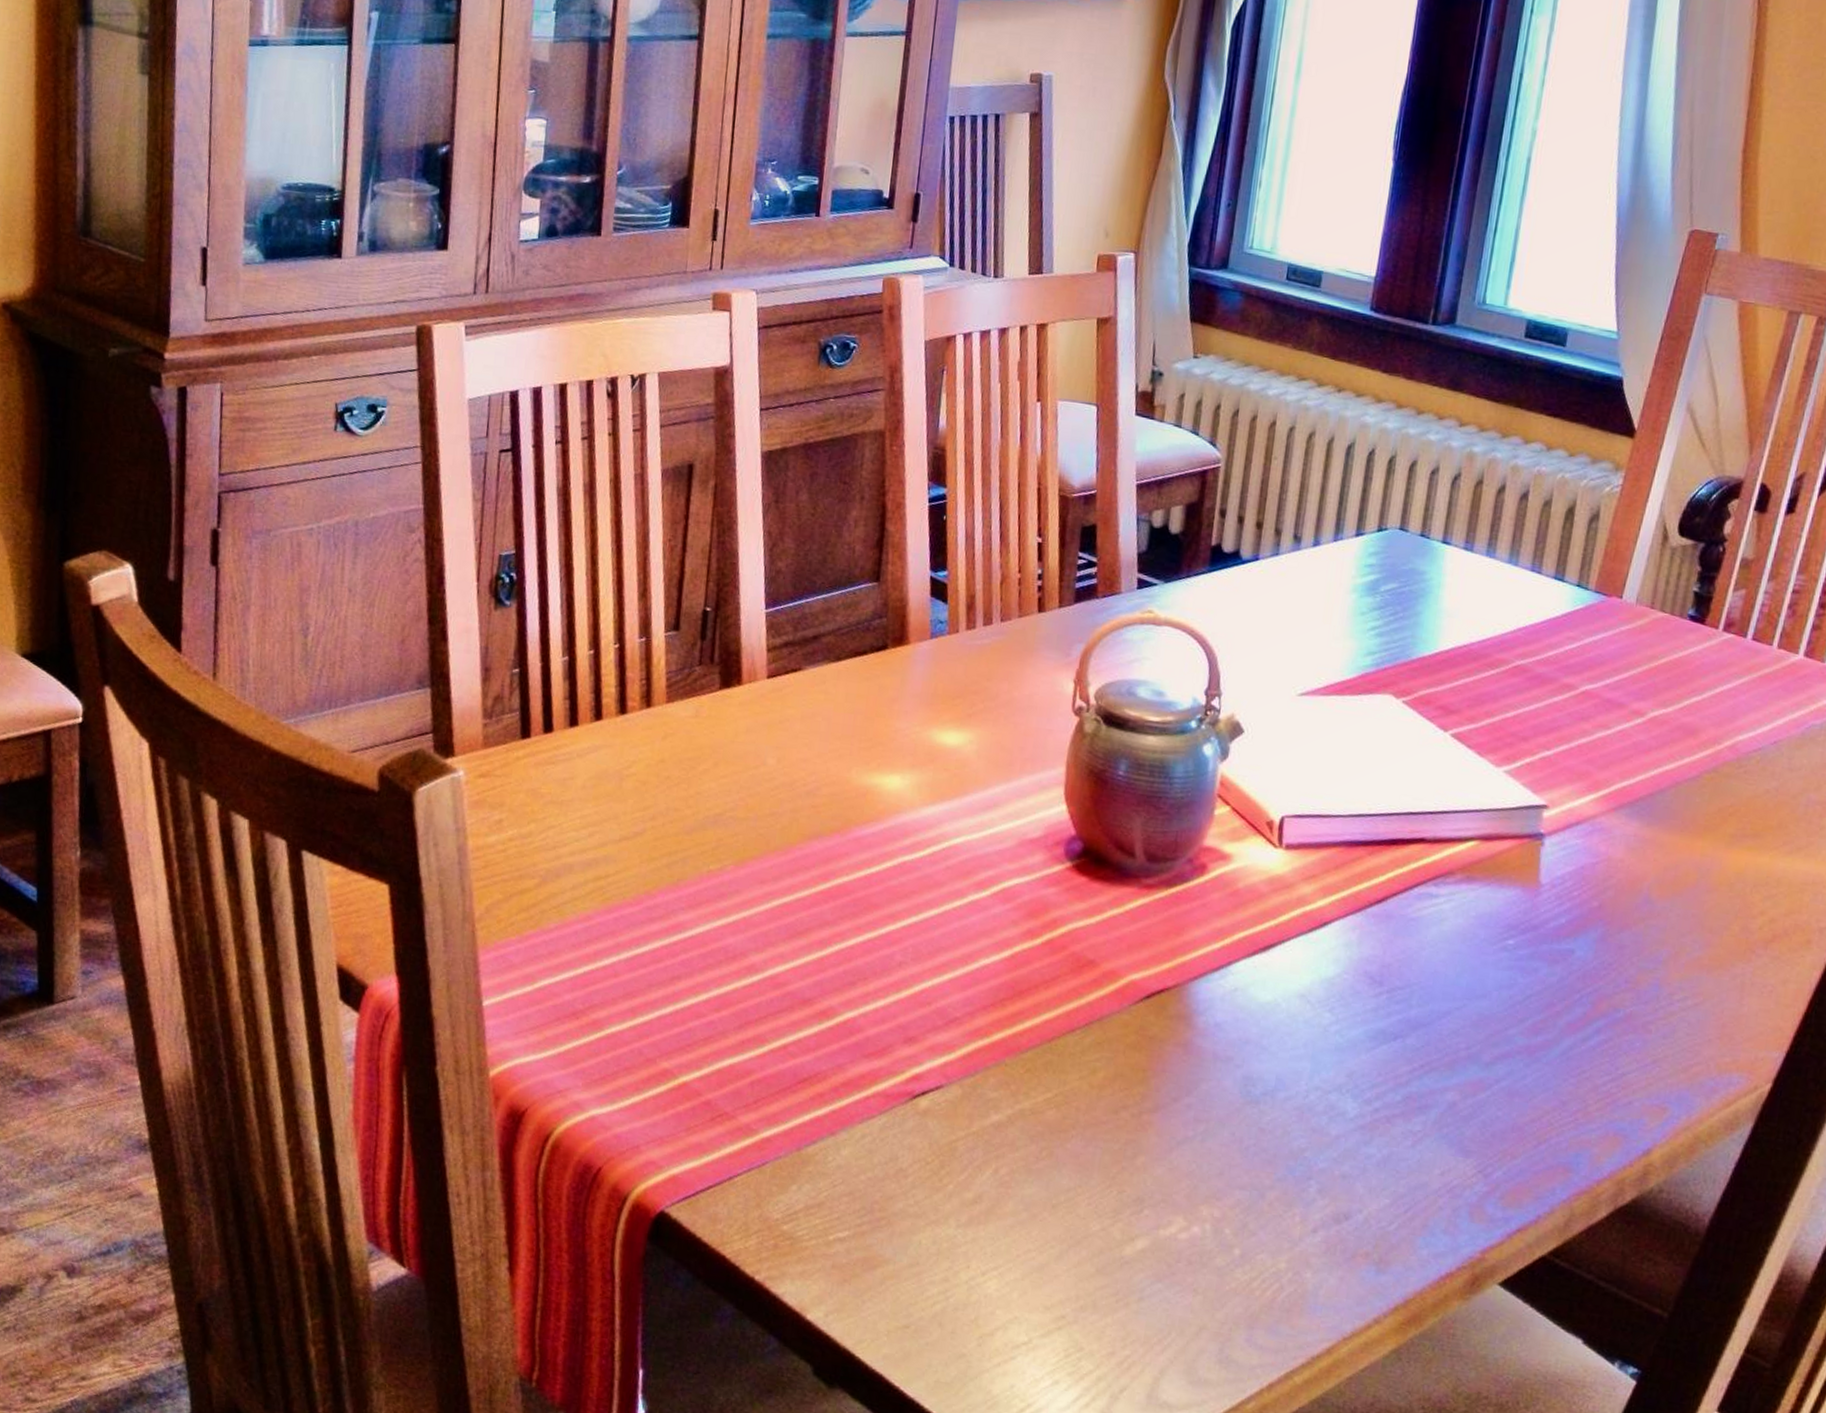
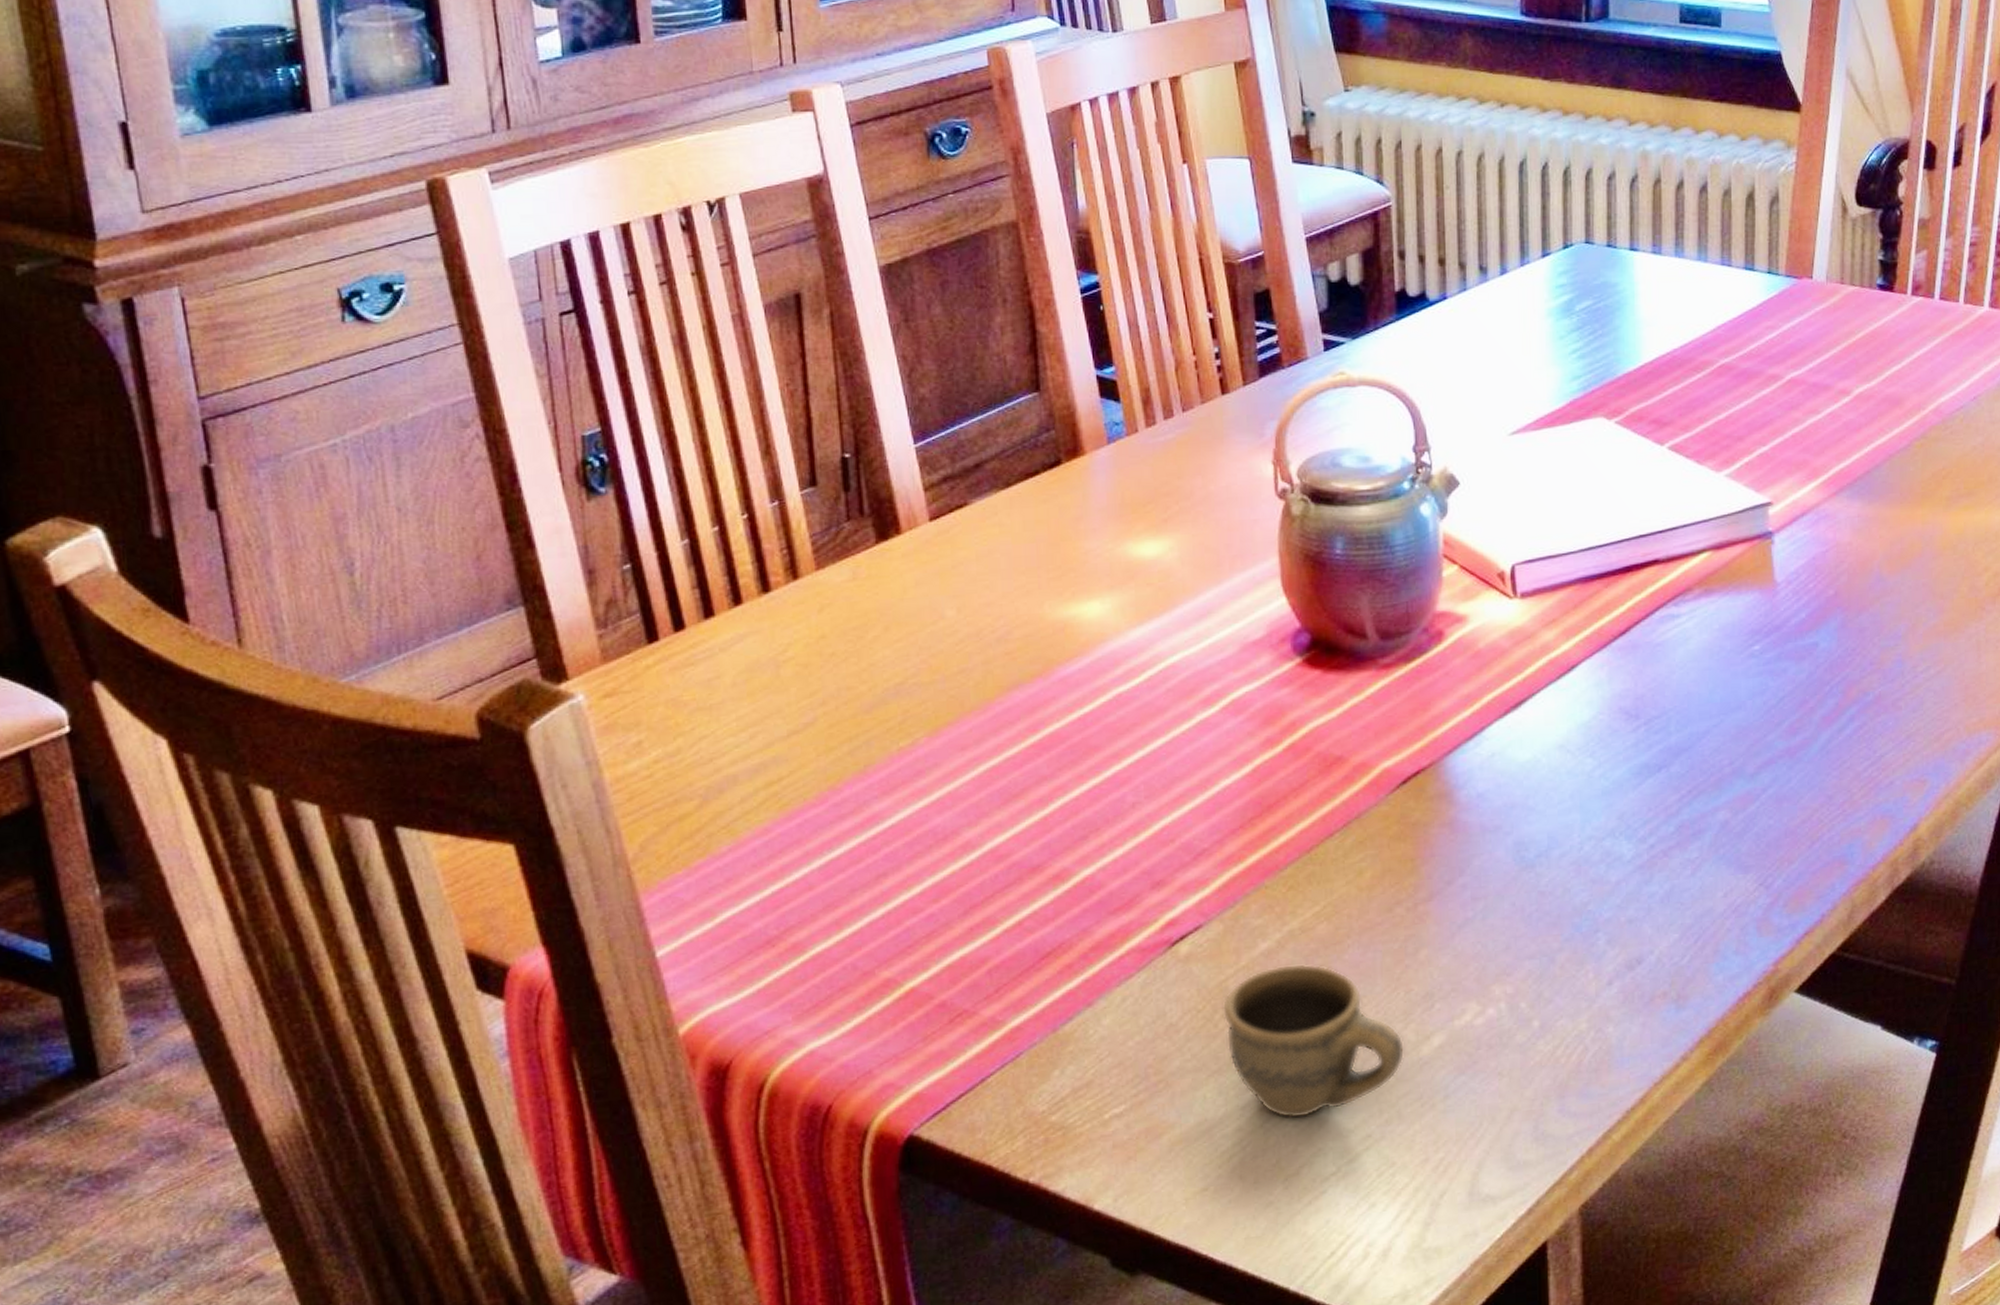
cup: none [947,1139,1110,1285] -> present [1222,963,1405,1119]

